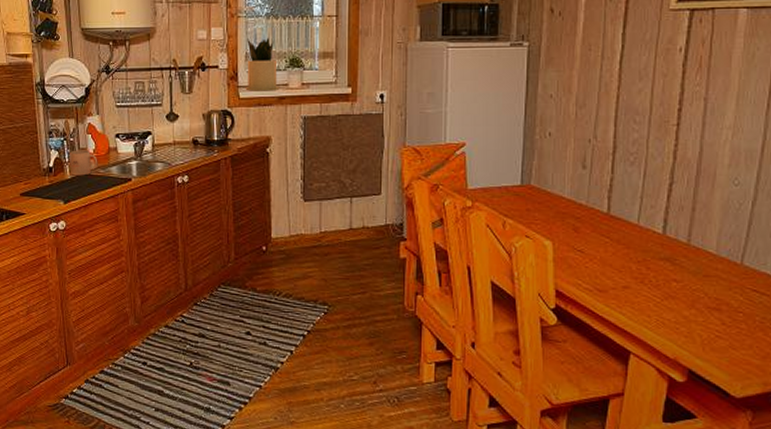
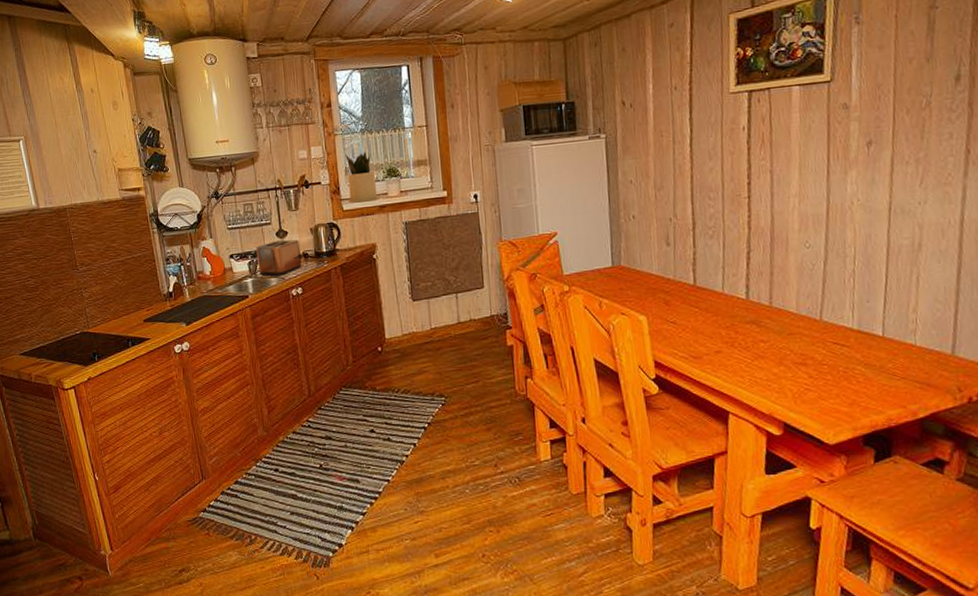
mug: present [69,150,98,176] -> none [187,272,216,298]
toaster: none [143,123,193,162] -> present [256,239,304,277]

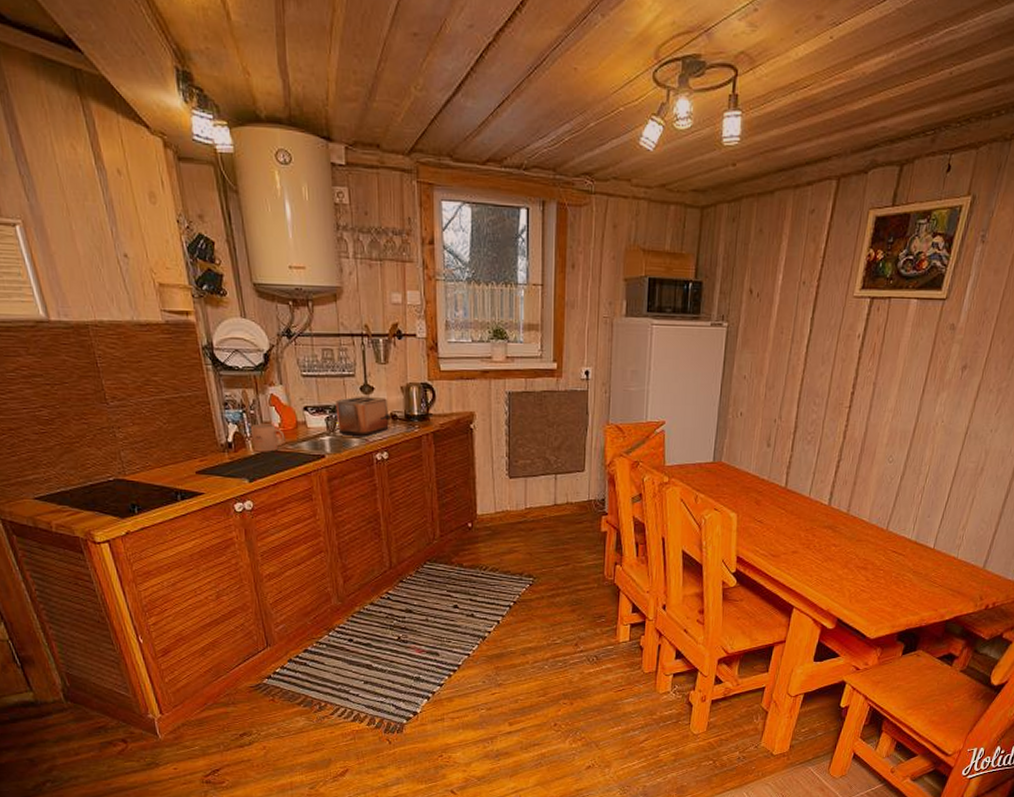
mug: none [187,272,216,298] -> present [250,423,286,452]
planter: present [345,151,380,203] -> none [446,304,483,364]

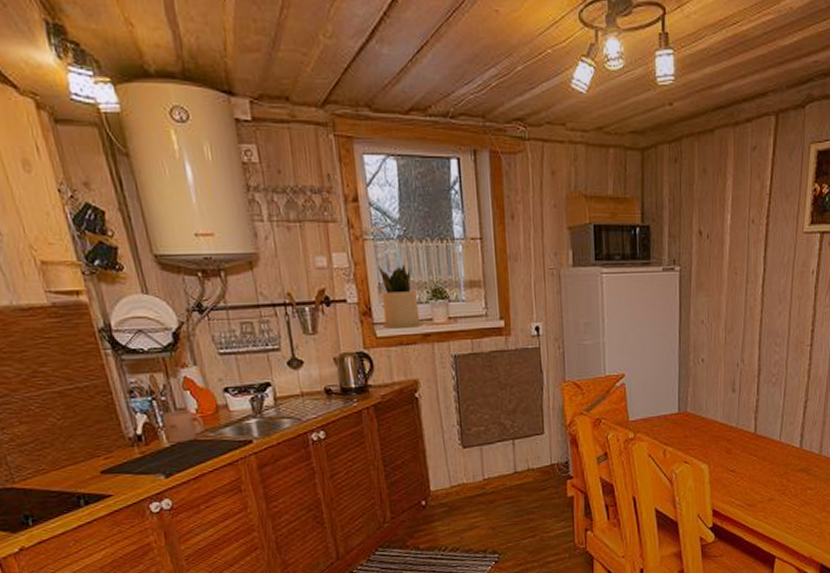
toaster: present [335,396,392,437] -> none [260,370,326,417]
planter: none [446,304,483,364] -> present [378,264,424,329]

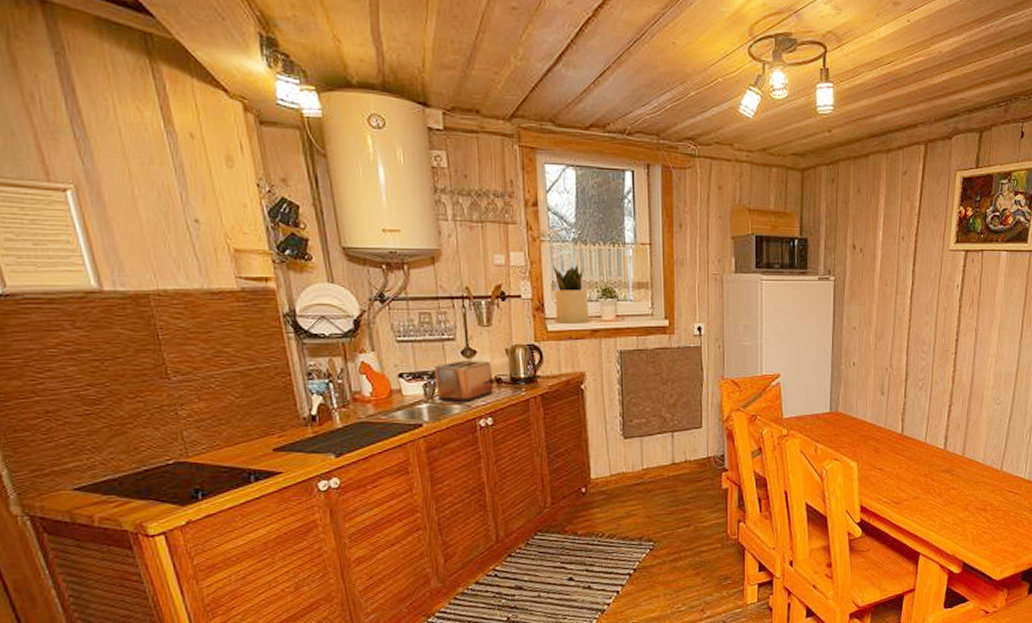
mug: present [162,410,205,443] -> none [337,393,378,424]
toaster: none [260,370,326,417] -> present [434,360,496,403]

